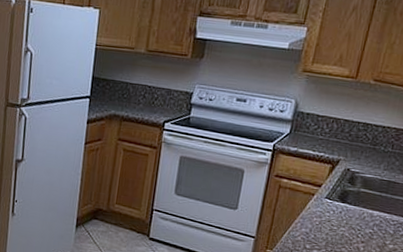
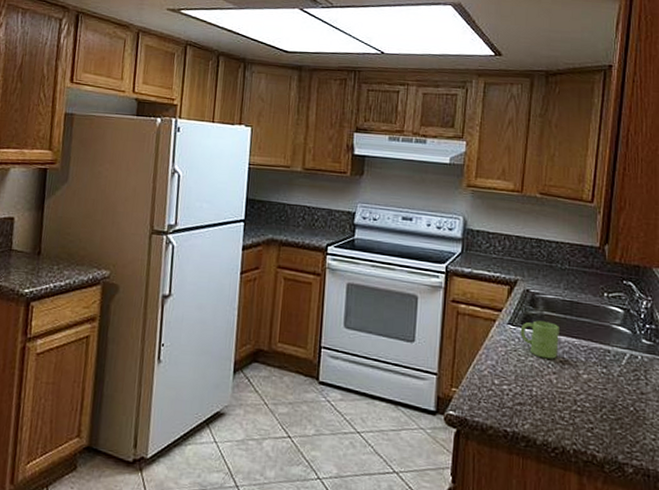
mug: none [335,196,374,230] -> present [520,320,559,359]

